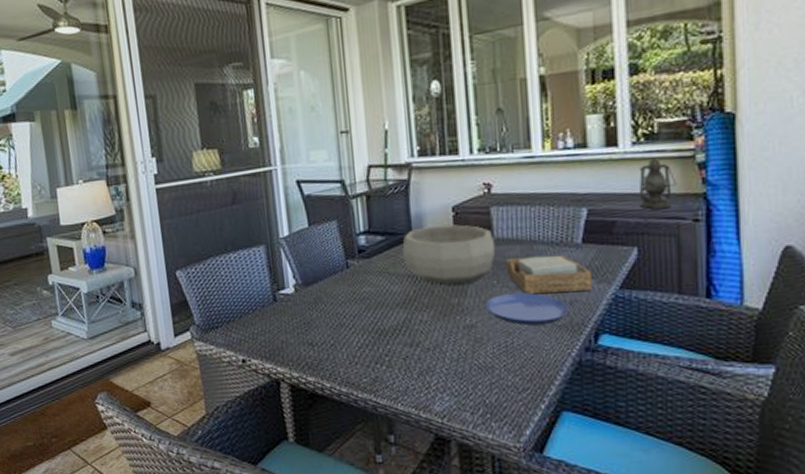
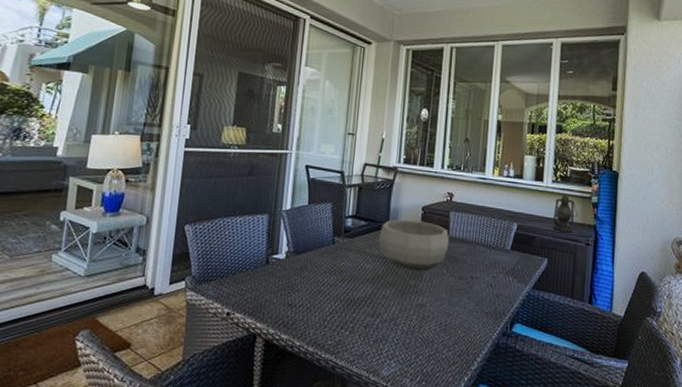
plate: present [486,292,569,325] -> none [435,281,495,311]
napkin holder: present [505,255,592,294] -> none [454,253,514,288]

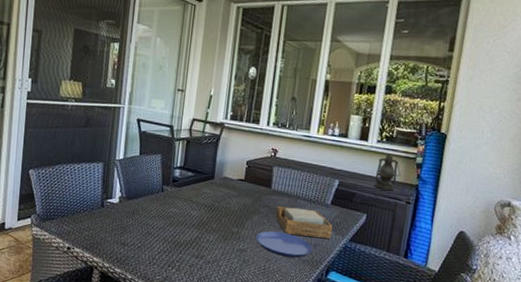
decorative bowl: present [378,219,450,269] -> none [204,172,272,218]
plate: none [435,281,495,311] -> present [256,231,313,258]
napkin holder: none [454,253,514,288] -> present [275,205,333,240]

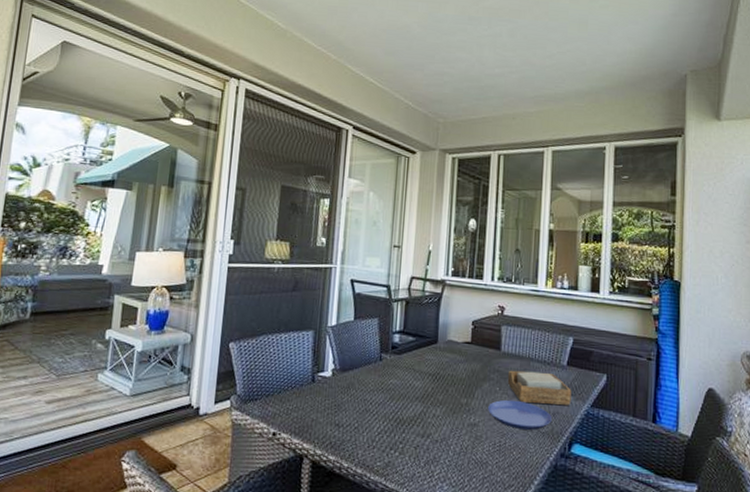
lantern: present [374,154,401,192] -> none [611,305,638,347]

